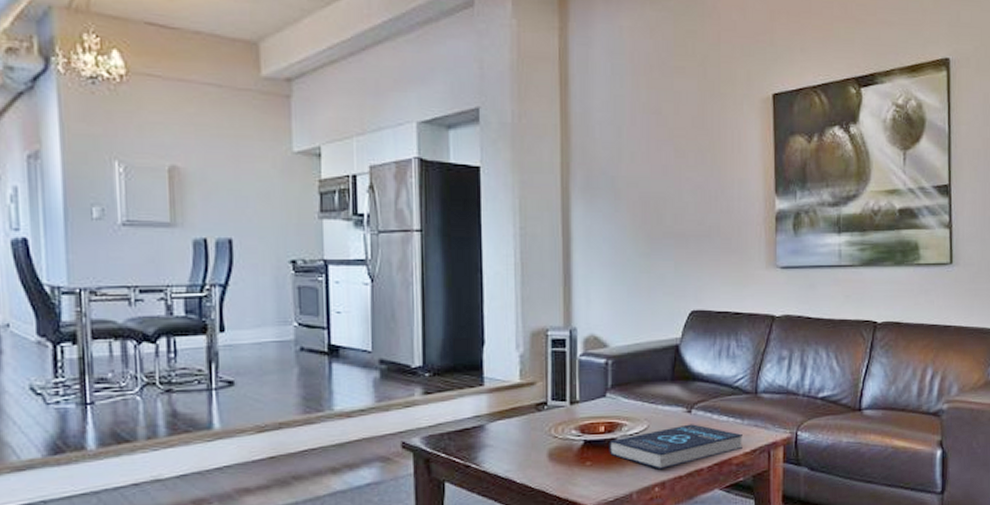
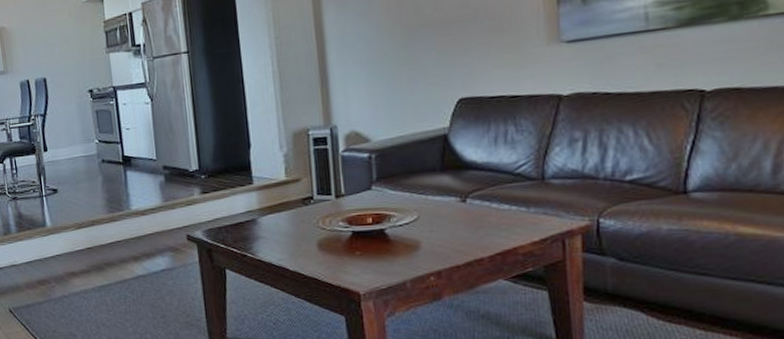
book: present [609,424,744,470] -> none [377,213,531,259]

